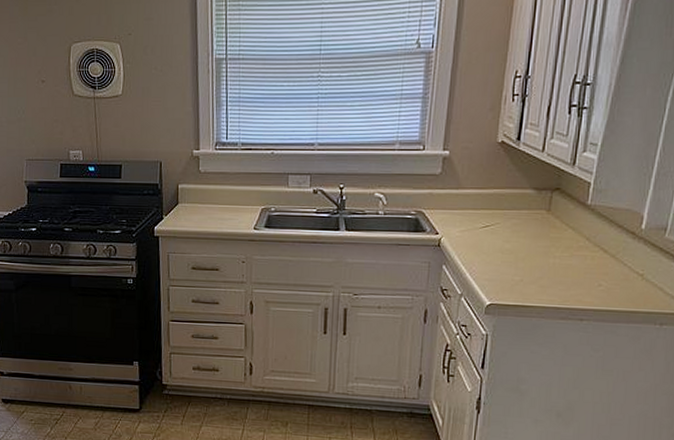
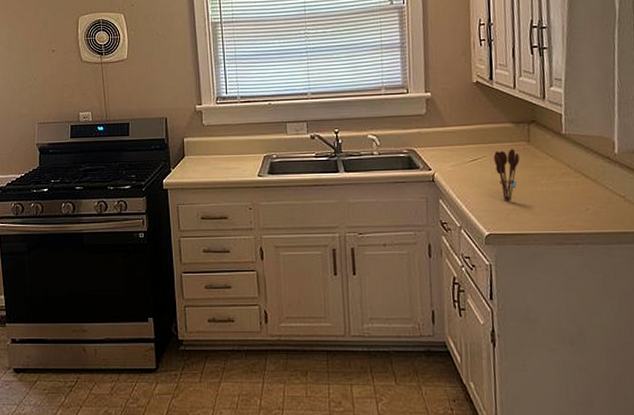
utensil holder: none [507,217,536,272] -> present [493,148,520,201]

